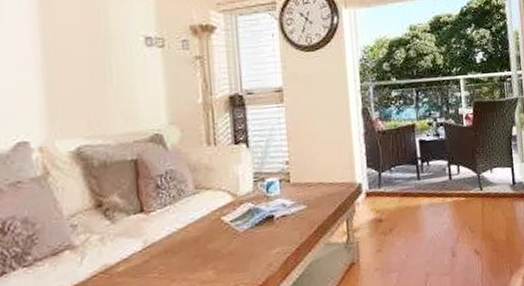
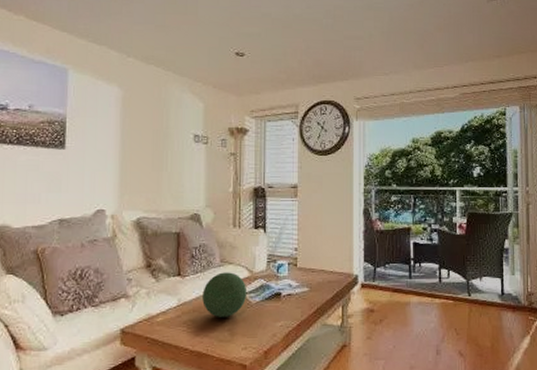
decorative orb: none [175,199,233,256] -> present [202,272,247,318]

